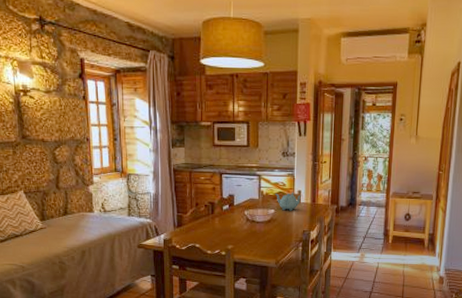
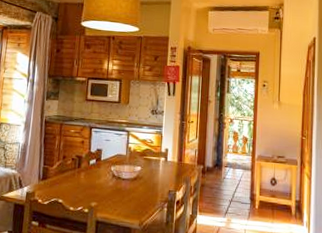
teapot: present [275,192,302,211] -> none [142,150,169,169]

